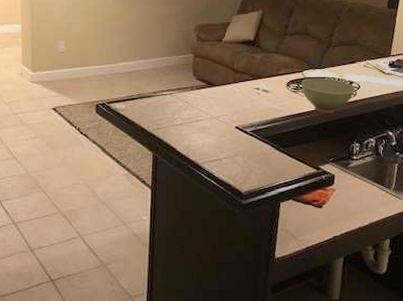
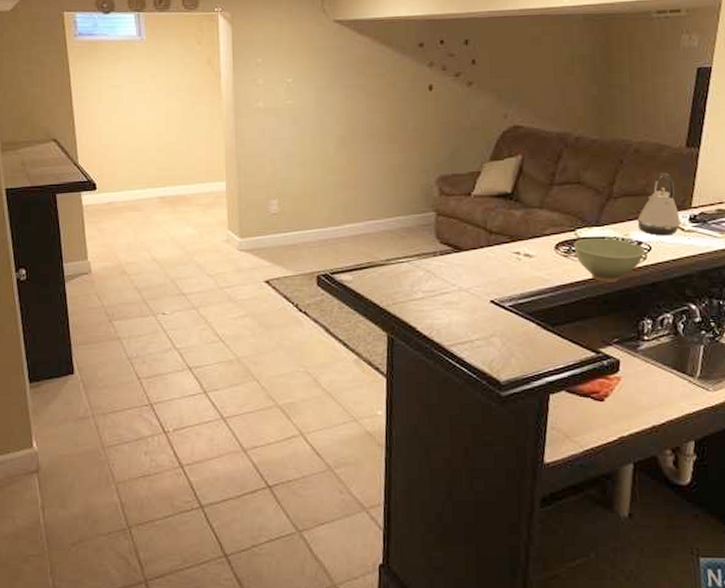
kettle: none [350,27,382,77] -> present [637,172,680,236]

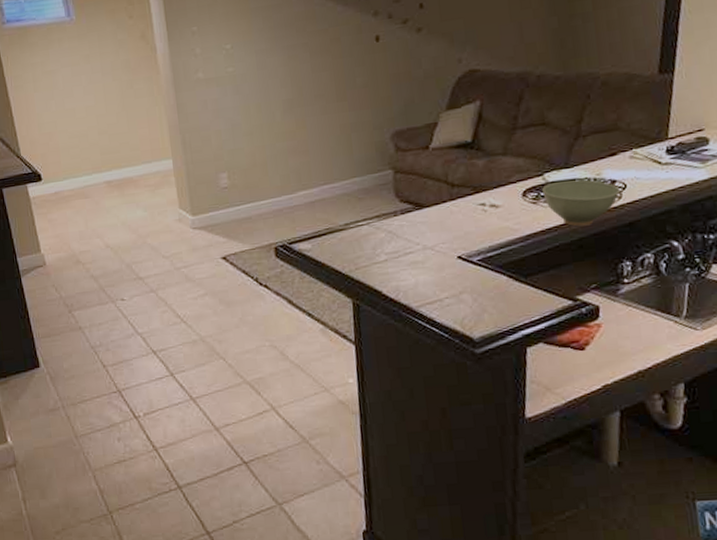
kettle: present [637,172,680,236] -> none [609,103,657,172]

